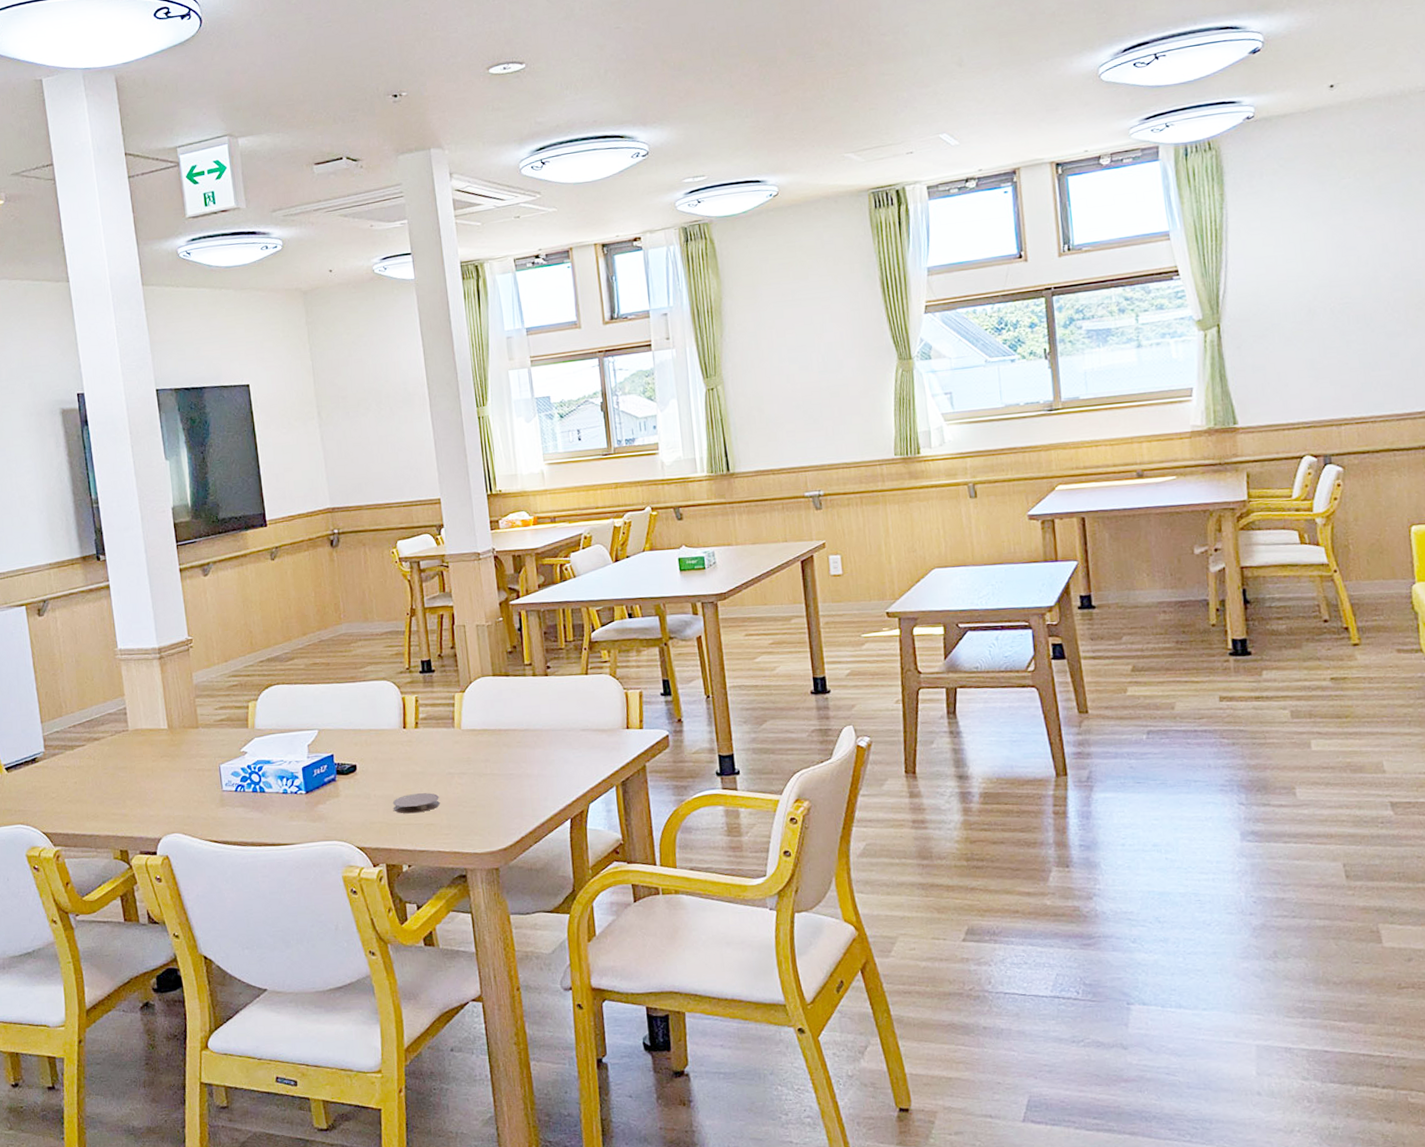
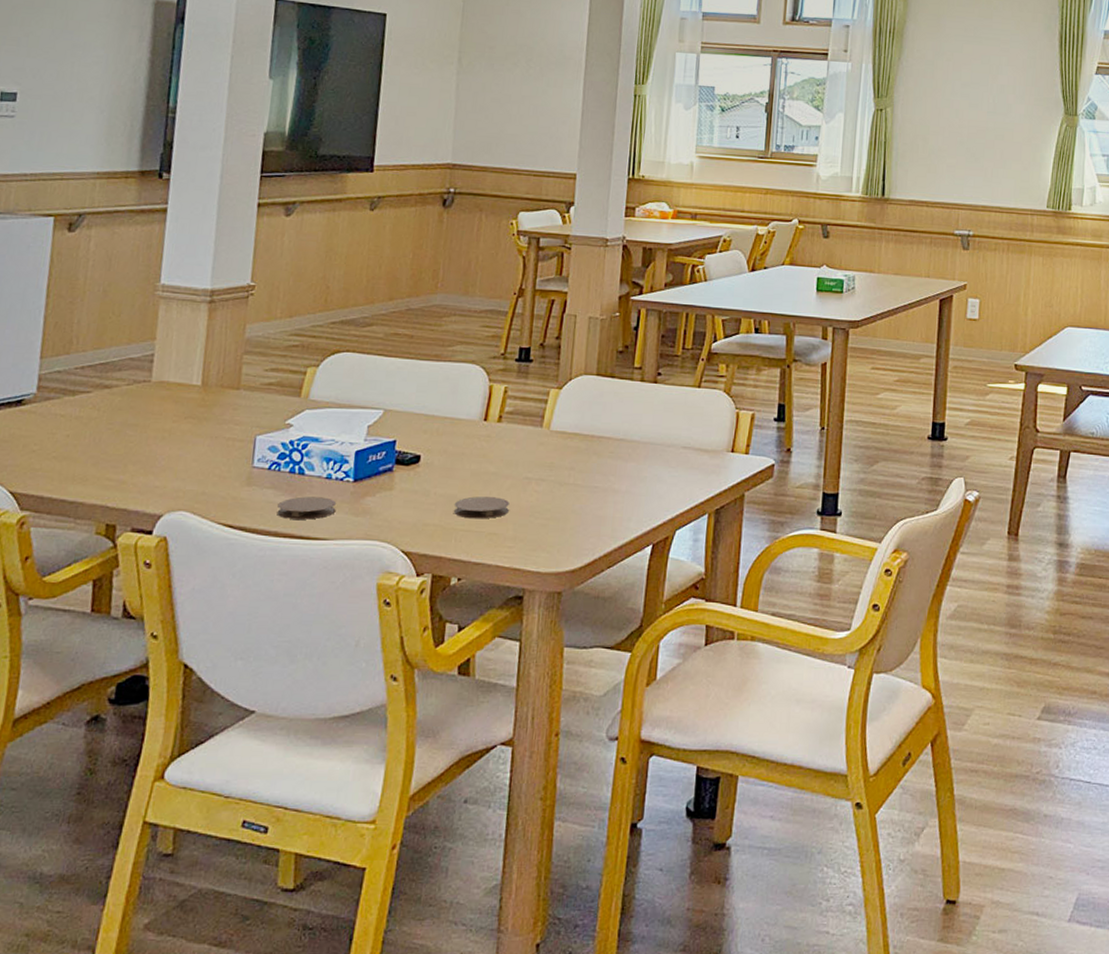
coaster: none [249,809,297,831] -> present [277,496,337,520]

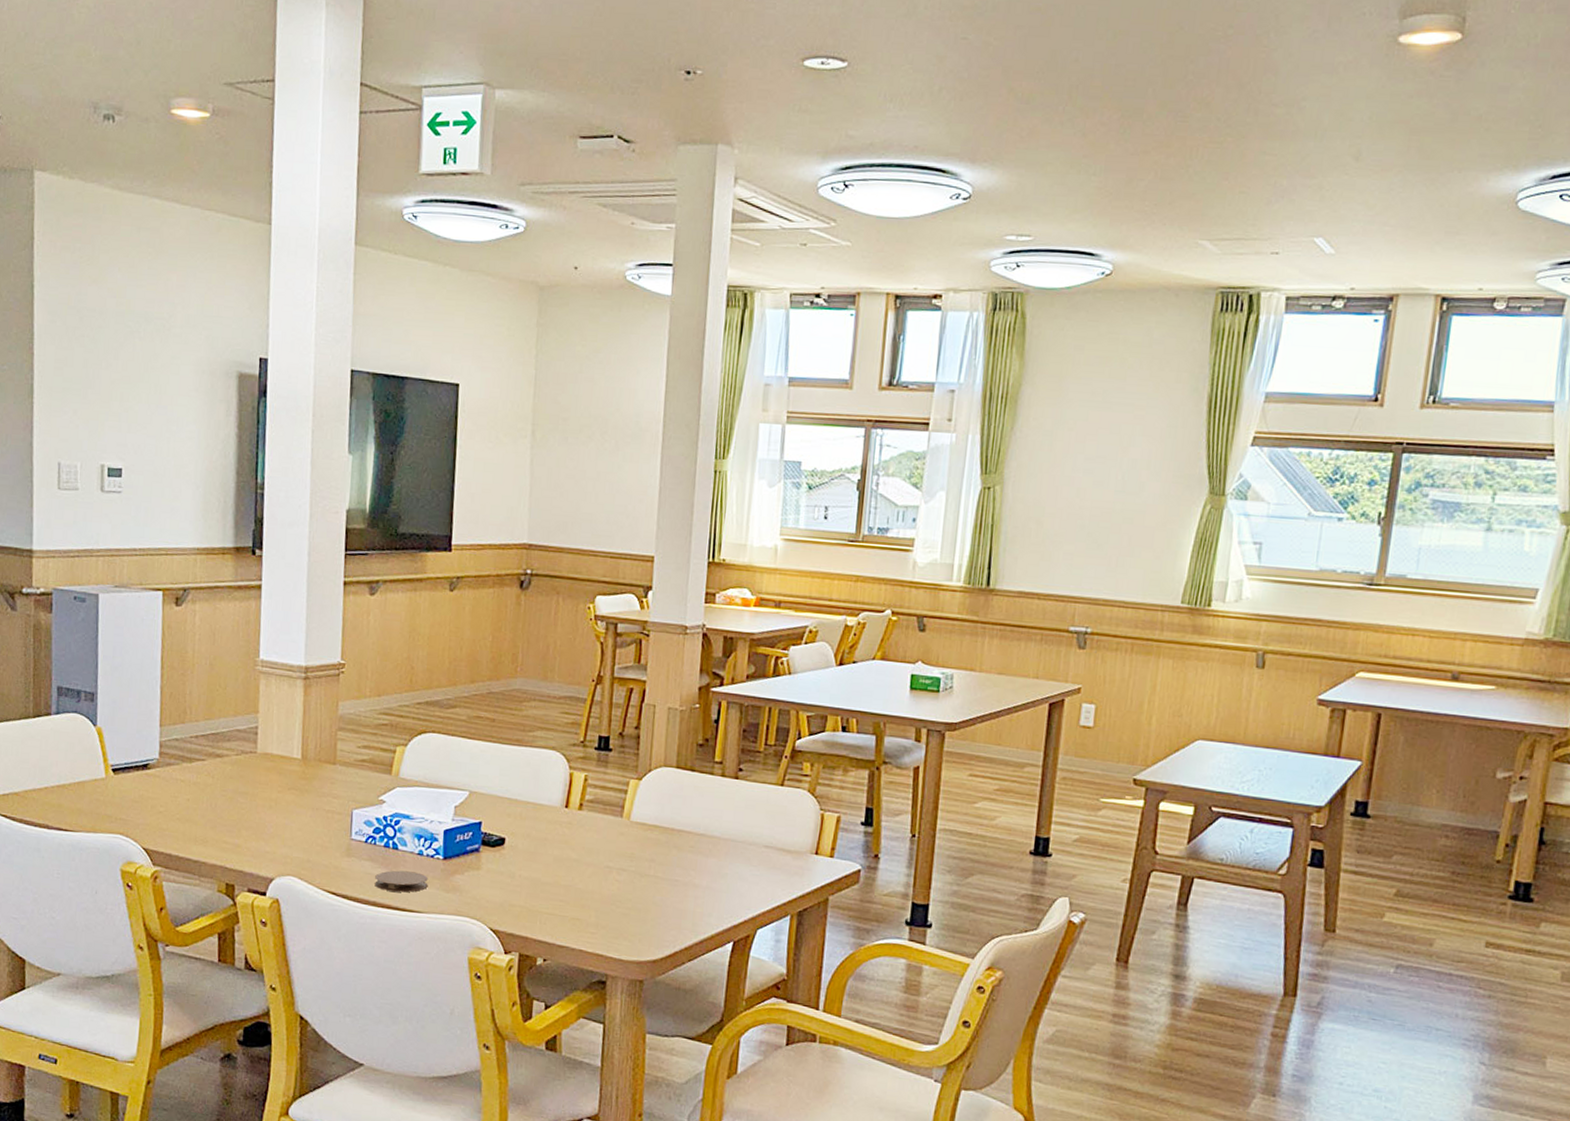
coaster: present [453,496,510,519] -> none [537,881,592,904]

